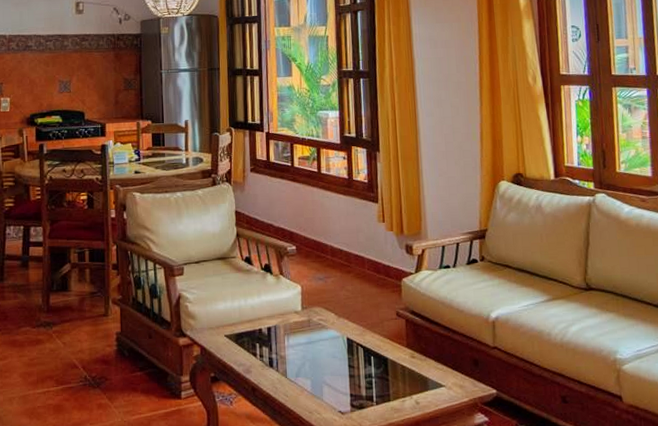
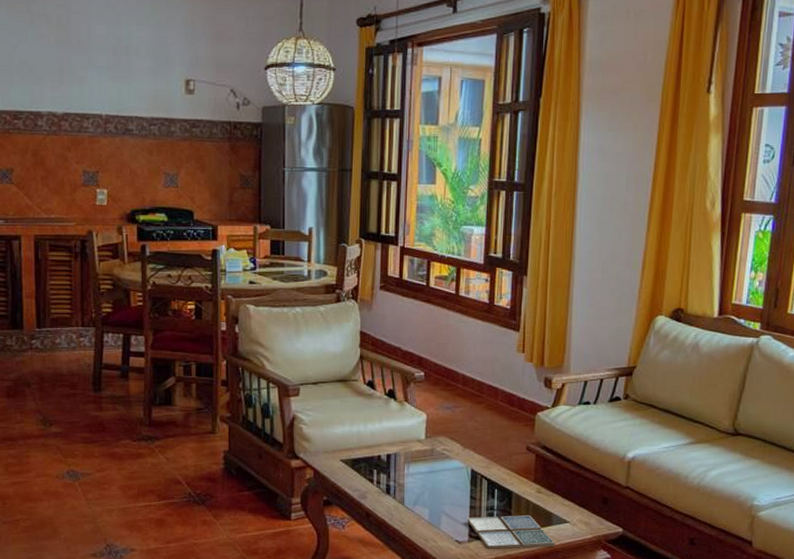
drink coaster: none [348,381,434,418] -> present [467,515,555,549]

